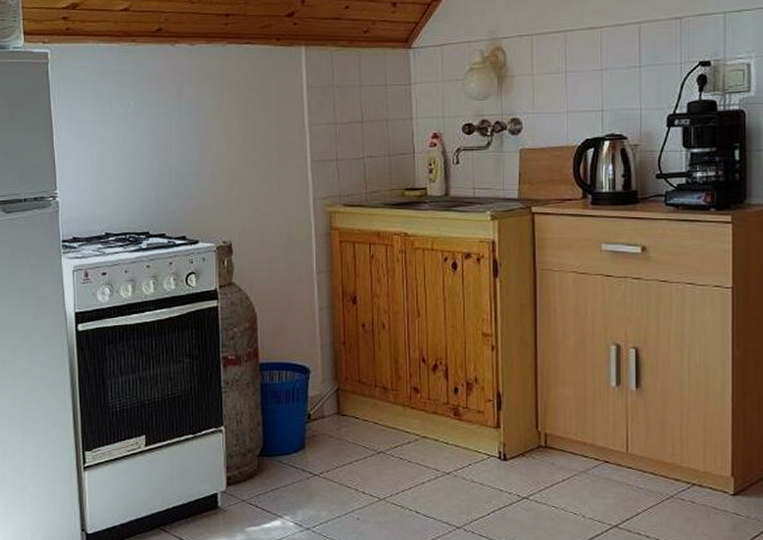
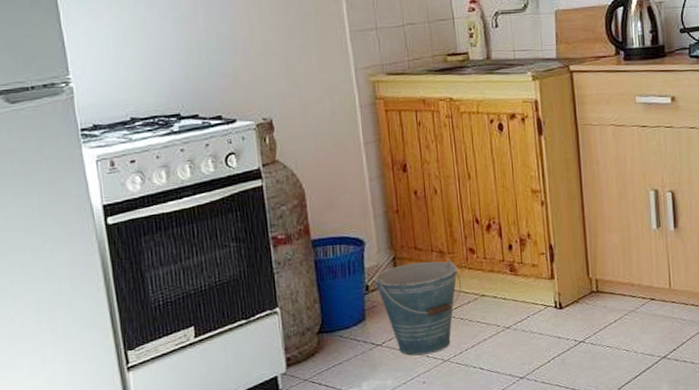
bucket: none [317,396,403,491] -> present [375,259,462,356]

